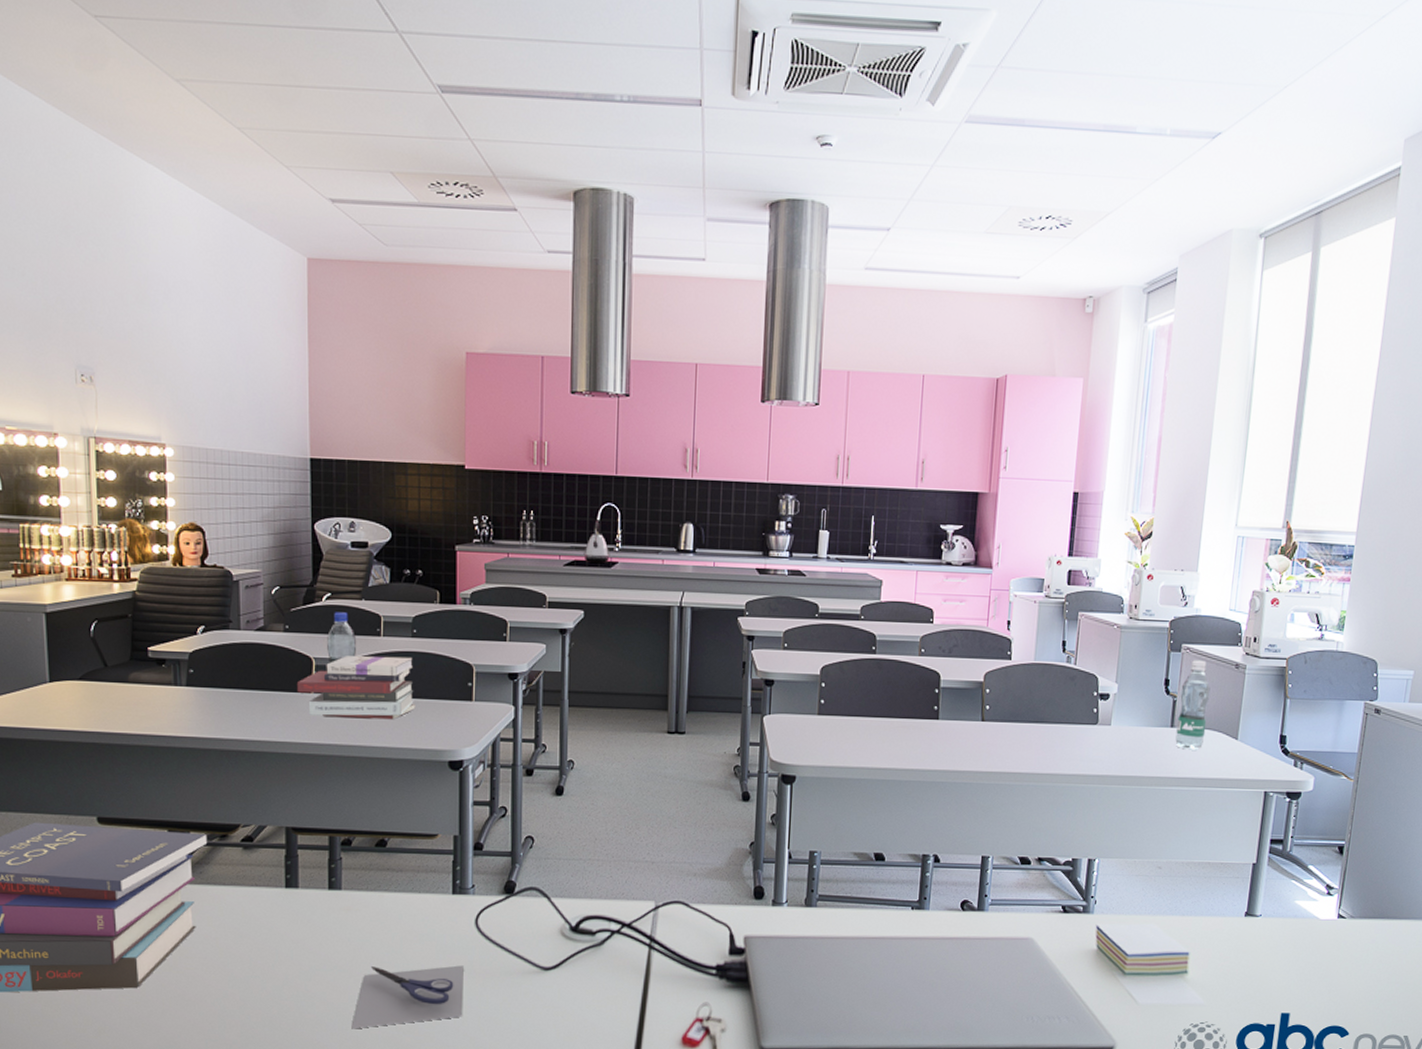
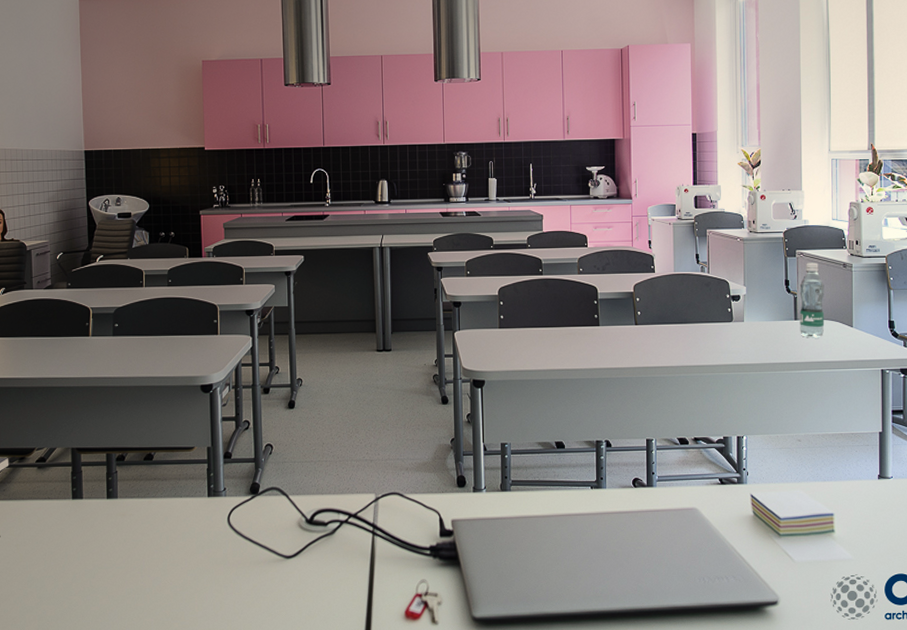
books: present [296,655,415,720] -> none [77,302,173,355]
bottle: present [327,612,357,664] -> none [101,270,125,312]
scissors: present [351,965,464,1029] -> none [129,558,220,618]
kettle: present [583,521,610,563] -> none [301,183,322,217]

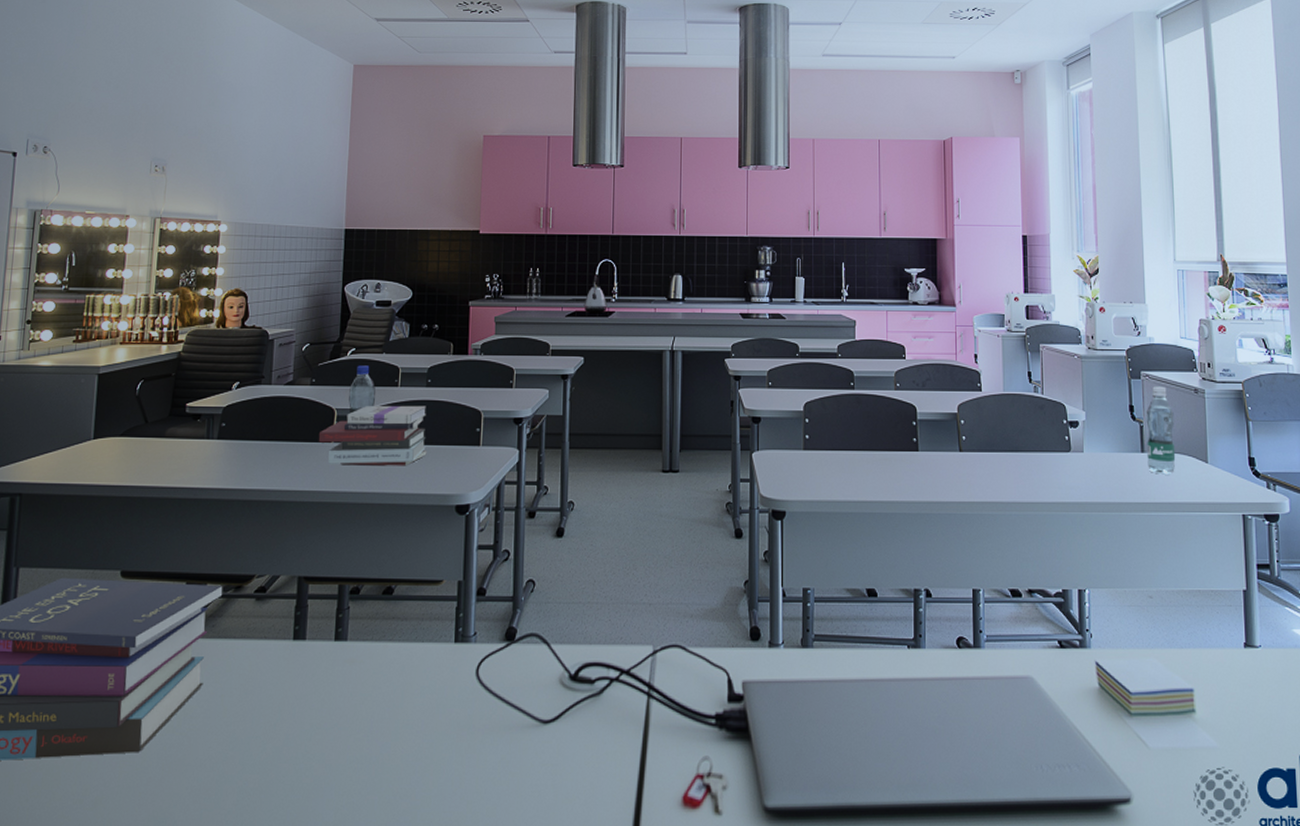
books: none [77,302,173,355] -> present [318,405,427,466]
bottle: none [101,270,125,312] -> present [349,365,376,414]
kettle: none [301,183,322,217] -> present [583,275,608,313]

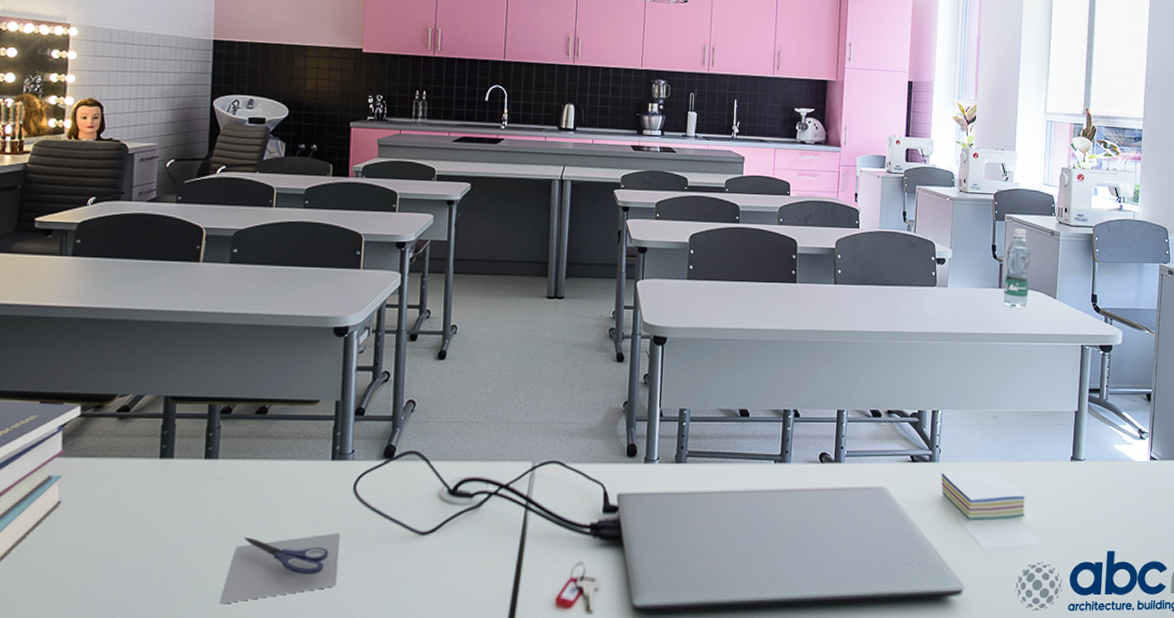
books: present [318,405,427,466] -> none [185,226,304,288]
scissors: none [348,720,463,794] -> present [220,533,340,604]
bottle: present [349,365,376,414] -> none [218,184,249,233]
kettle: present [583,275,608,313] -> none [472,101,497,139]

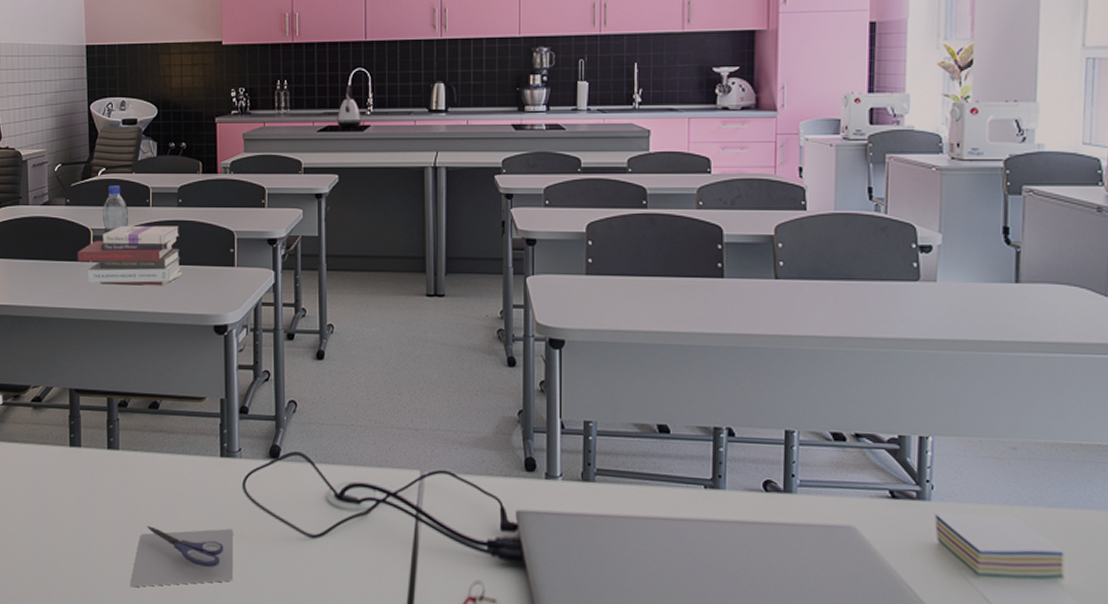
books: none [185,226,304,288] -> present [77,225,182,286]
bottle: none [218,184,249,233] -> present [103,185,129,234]
kettle: none [472,101,497,139] -> present [336,86,362,127]
bottle: present [1003,228,1031,309] -> none [1023,204,1065,310]

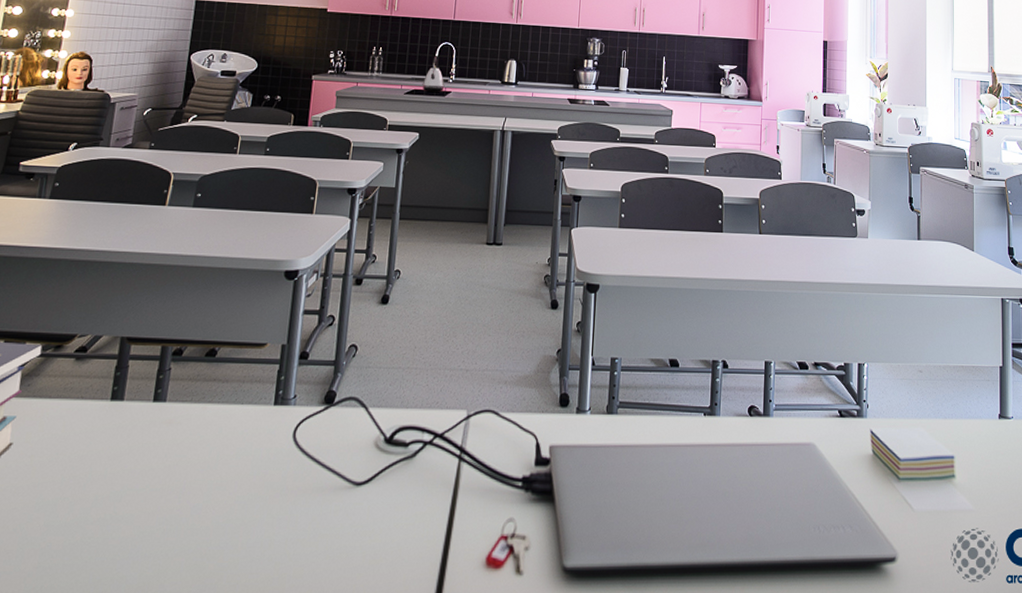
books: present [77,225,182,286] -> none [152,171,263,231]
bottle: present [103,185,129,234] -> none [186,132,215,178]
scissors: present [130,526,233,587] -> none [154,482,277,556]

